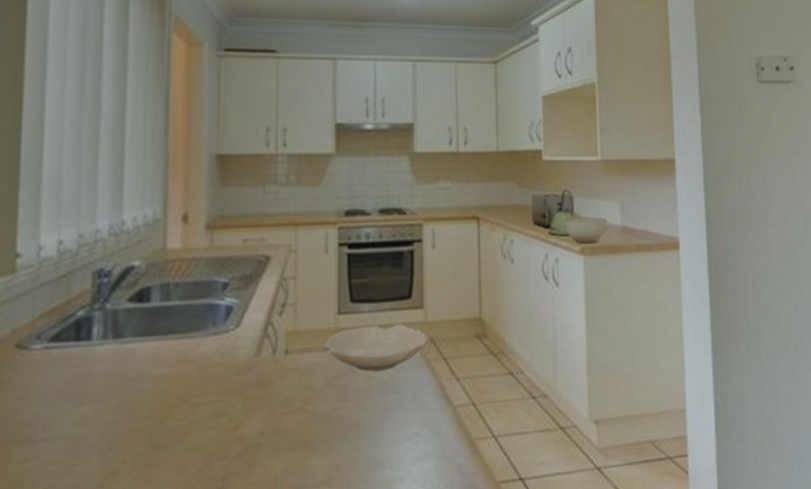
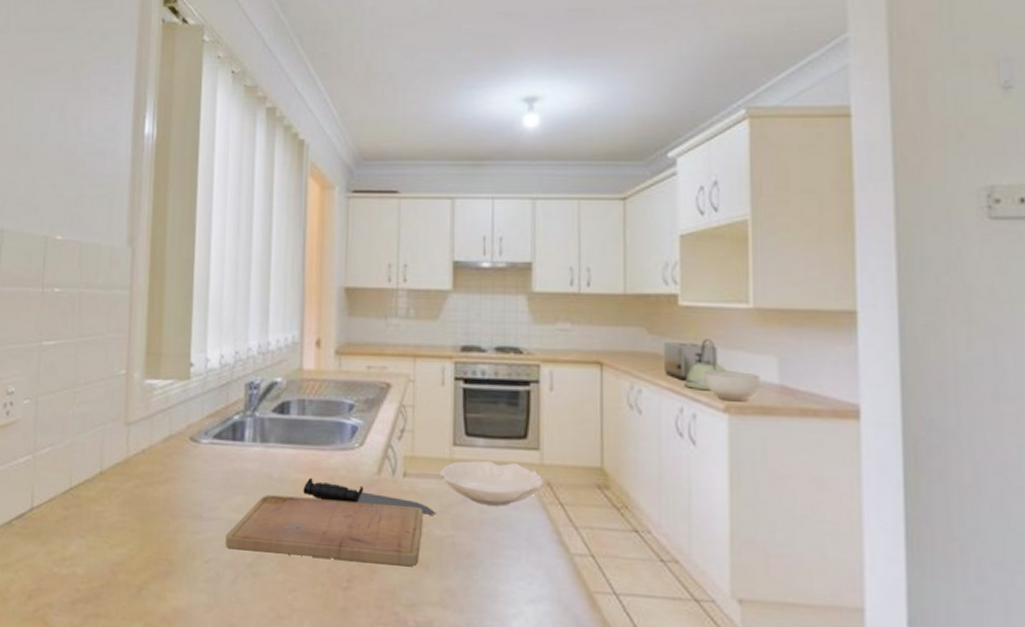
cutting board: none [67,383,307,472] -> present [226,495,423,567]
knife: none [167,370,323,395] -> present [303,477,438,515]

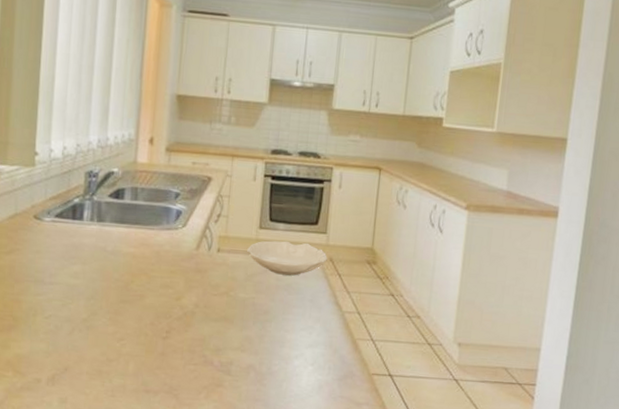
cutting board: present [226,495,423,567] -> none [64,264,232,321]
knife: present [303,477,438,515] -> none [132,251,243,282]
toaster: present [663,342,718,380] -> none [426,154,467,185]
kettle: present [685,339,728,391] -> none [440,153,472,193]
bowl: present [705,370,761,402] -> none [454,178,495,202]

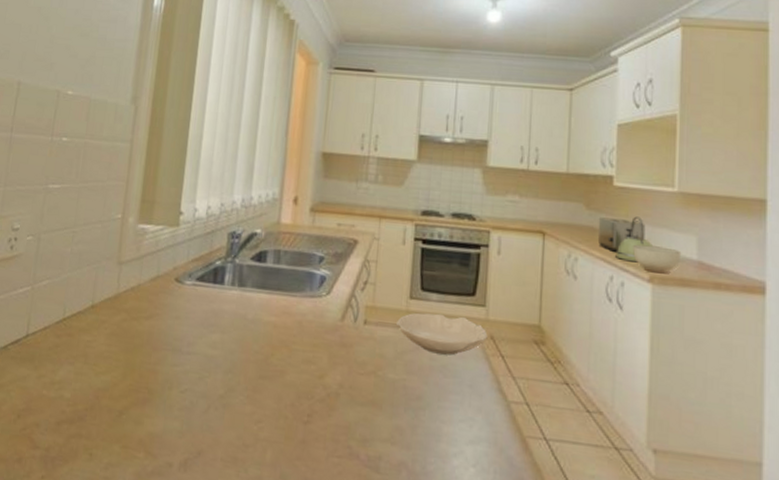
toaster: none [426,154,467,185] -> present [597,217,646,252]
kettle: none [440,153,472,193] -> present [615,216,654,263]
bowl: none [454,178,495,202] -> present [633,244,682,274]

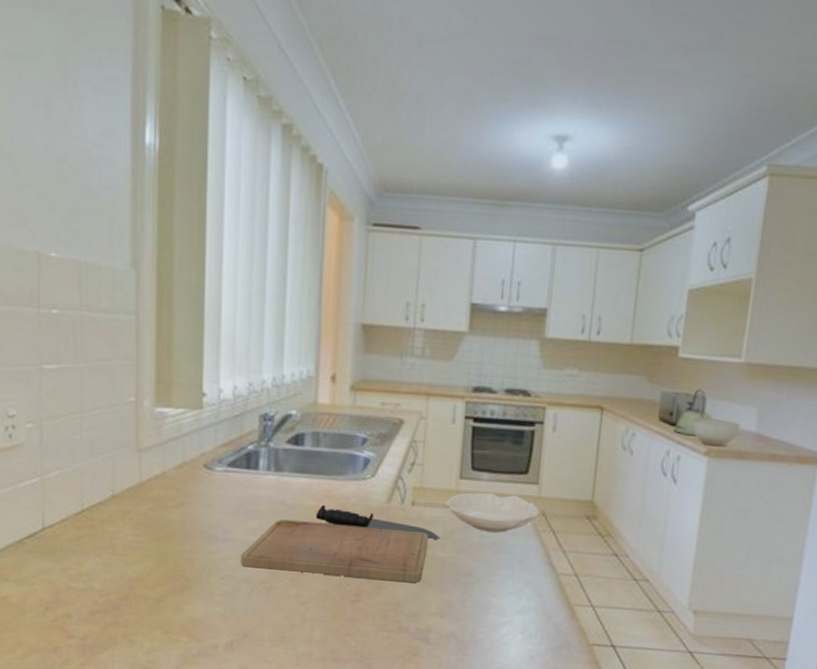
cutting board: none [201,334,380,406] -> present [241,519,428,583]
knife: none [273,320,393,360] -> present [315,504,442,540]

